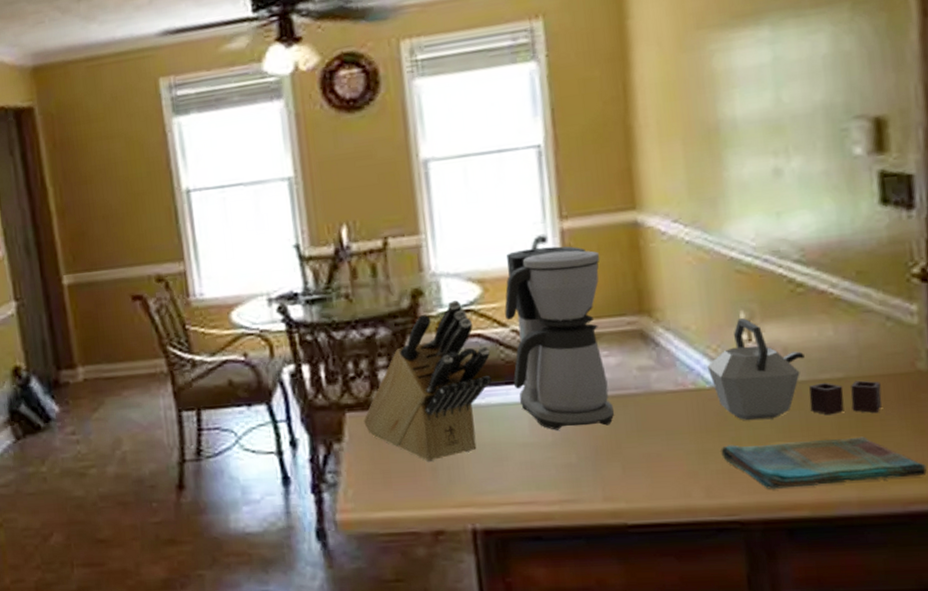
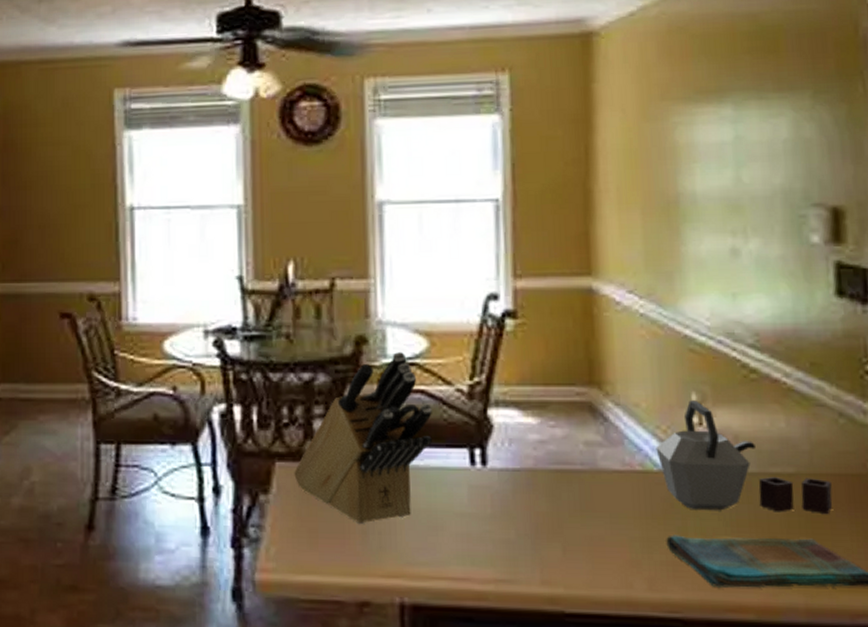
coffee maker: present [504,246,614,430] -> none [451,304,557,502]

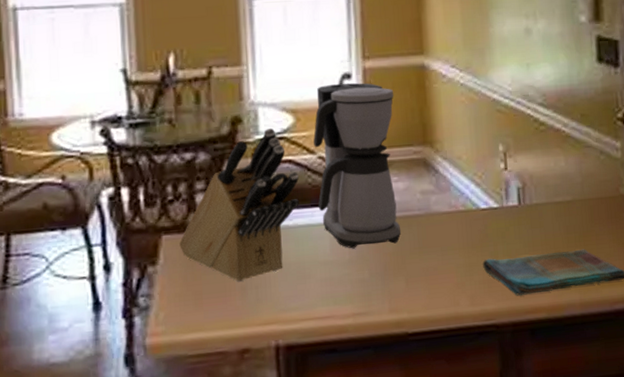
coffee maker: none [451,304,557,502] -> present [313,83,401,249]
kettle: present [656,400,833,513] -> none [474,150,597,238]

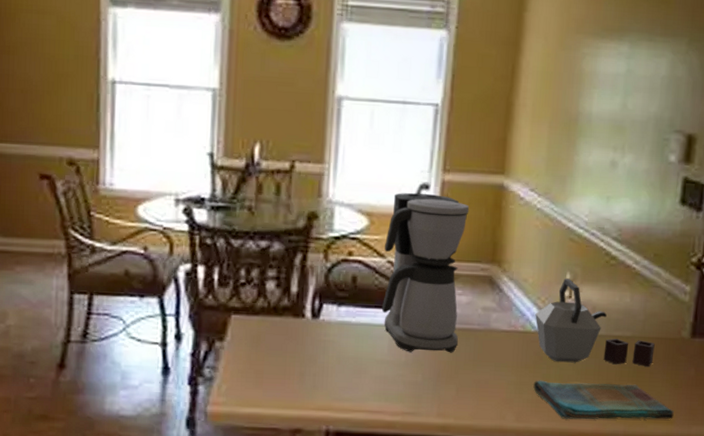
knife block: present [179,127,299,282] -> none [247,227,366,367]
kettle: none [474,150,597,238] -> present [535,278,655,366]

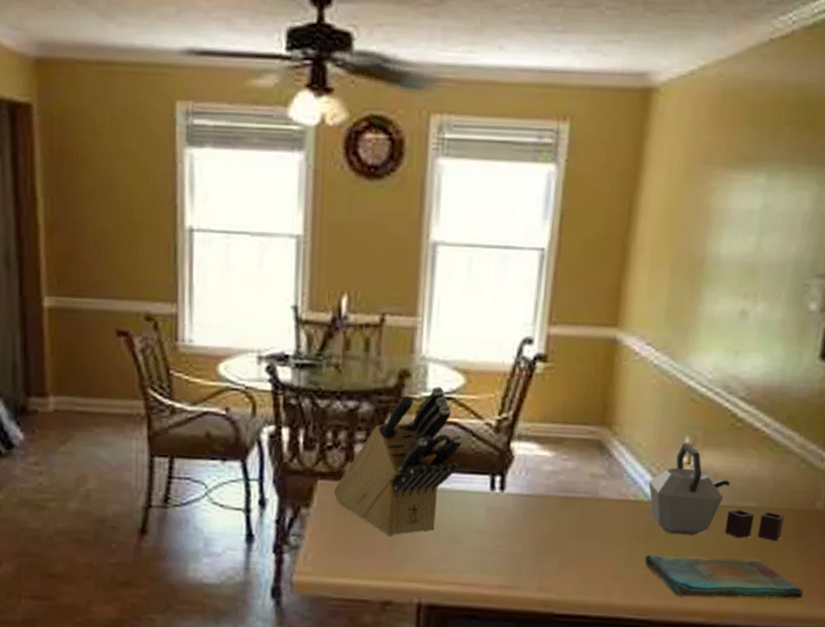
knife block: none [247,227,366,367] -> present [334,386,462,536]
coffee maker: present [381,192,470,353] -> none [478,347,578,523]

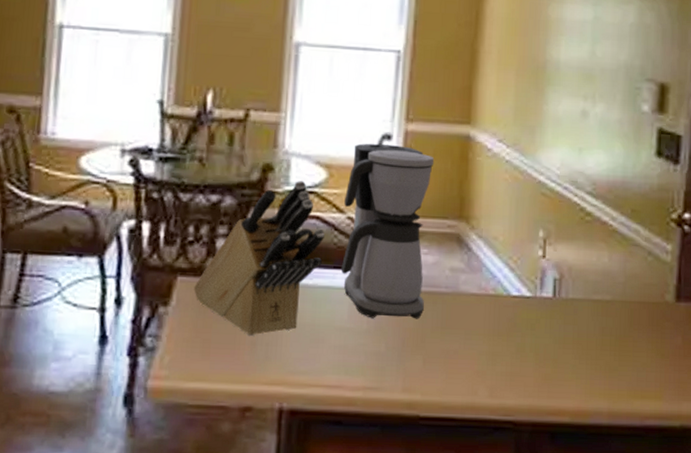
coffee maker: none [478,347,578,523] -> present [341,143,435,319]
dish towel: present [644,554,804,599] -> none [507,350,662,395]
kettle: present [648,443,785,541] -> none [507,236,637,334]

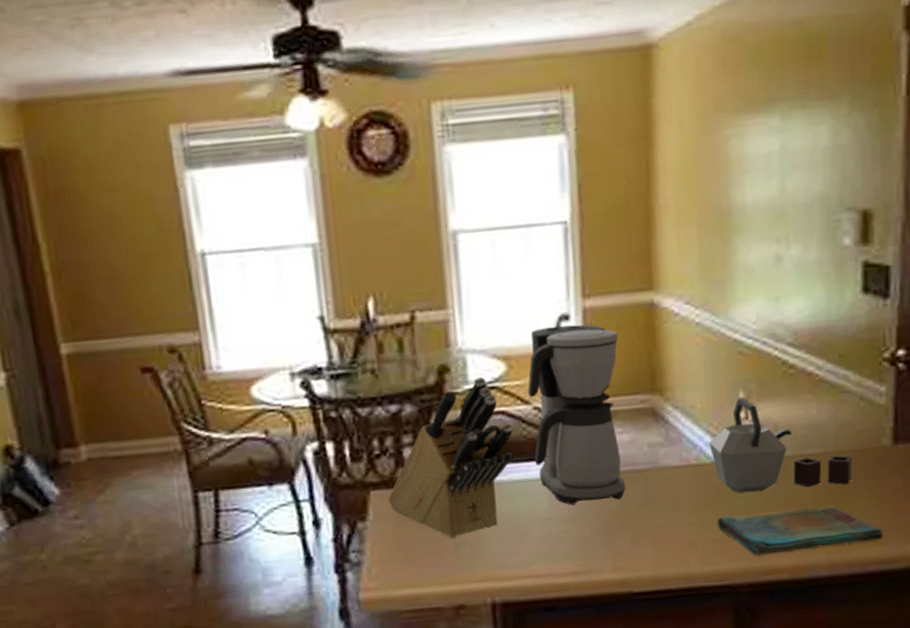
kettle: none [507,236,637,334] -> present [709,397,852,494]
dish towel: none [507,350,662,395] -> present [717,506,883,556]

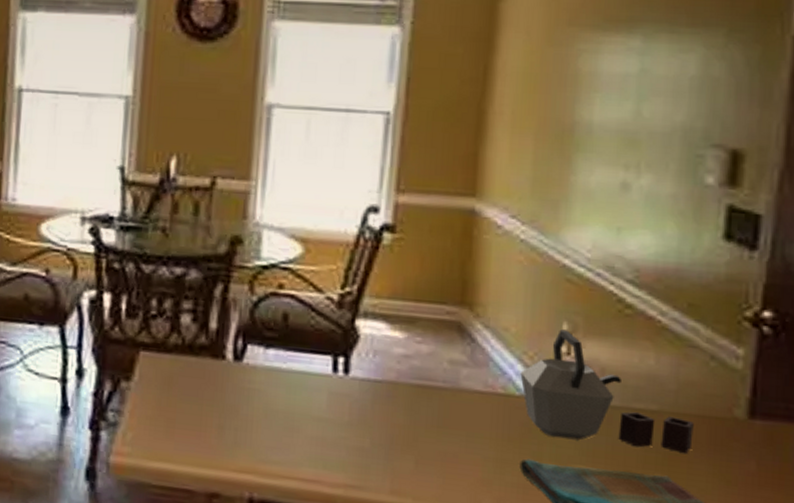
knife block: present [388,376,514,538] -> none [157,254,300,419]
coffee maker: present [528,324,625,505] -> none [318,216,431,415]

